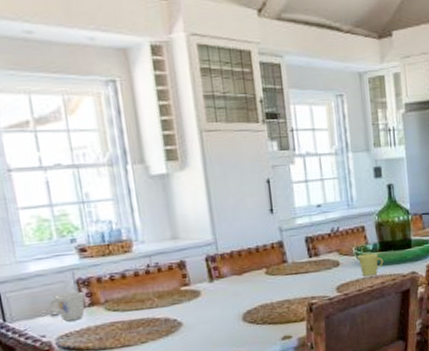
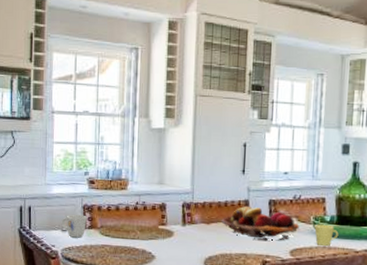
fruit basket: none [255,247,342,283] -> present [221,206,299,242]

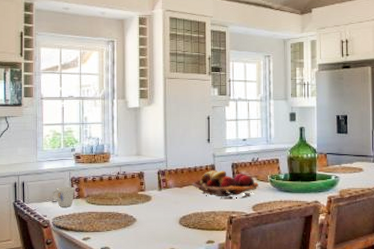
cup: present [314,224,339,246] -> none [271,181,292,200]

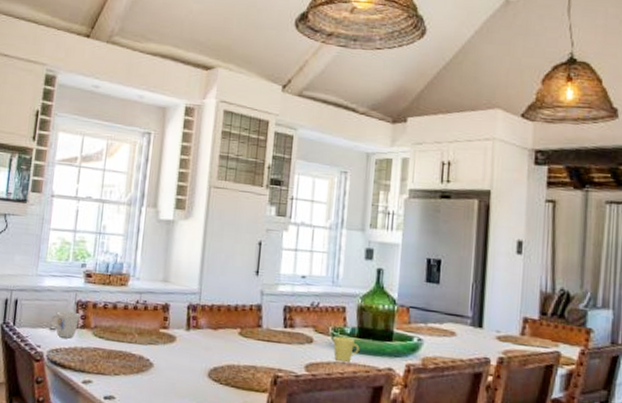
fruit basket: present [192,171,258,200] -> none [230,312,316,354]
cup: none [271,181,292,200] -> present [333,336,360,362]

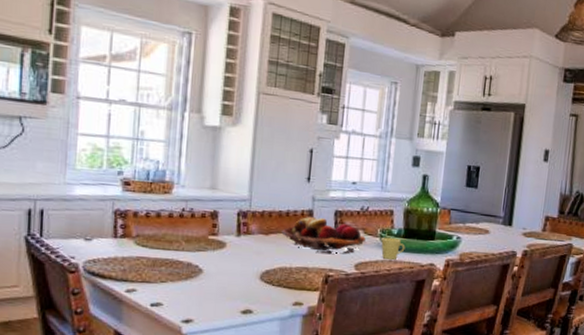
mug: present [50,311,80,339] -> none [84,220,119,249]
fruit basket: none [230,312,316,354] -> present [281,217,366,255]

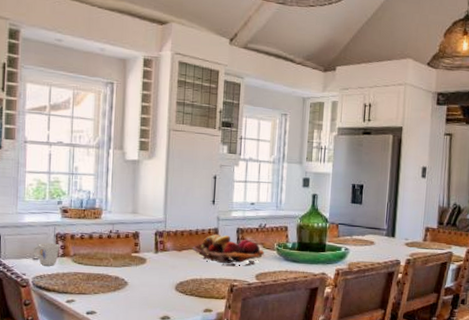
mug: none [84,220,119,249] -> present [33,243,59,266]
cup: present [381,237,406,260] -> none [278,250,299,270]

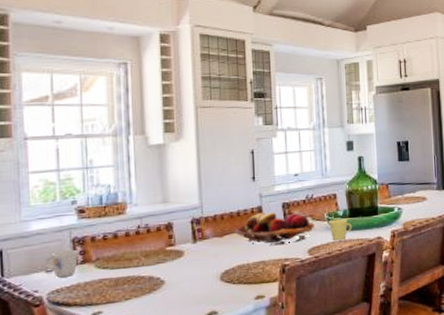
cup: none [278,250,299,270] -> present [329,218,352,240]

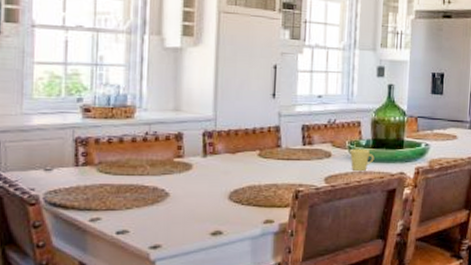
mug: present [45,249,78,278] -> none [44,149,80,178]
fruit basket: present [235,212,314,246] -> none [248,133,334,170]

